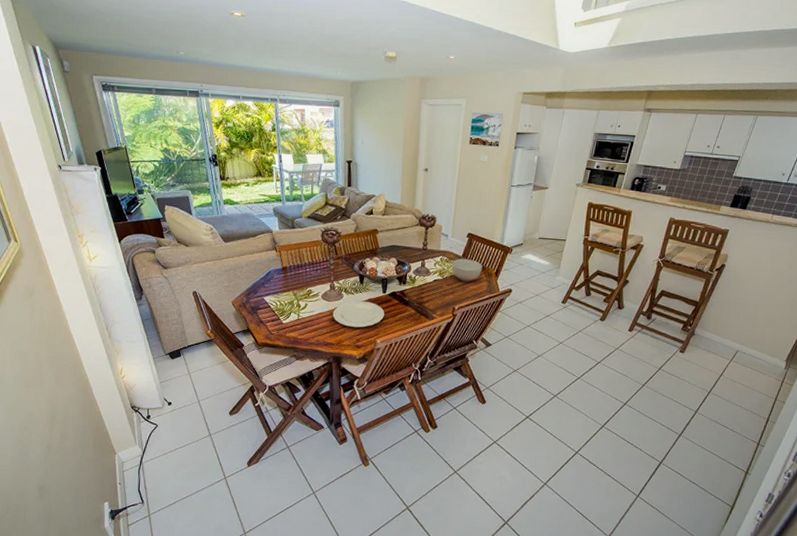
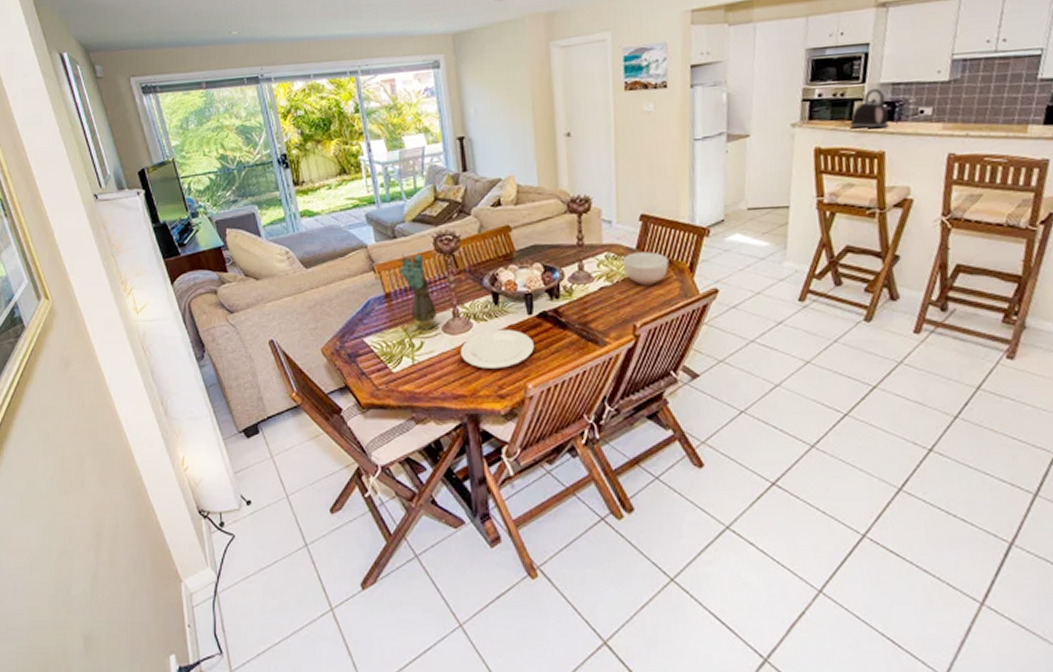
vase: none [294,240,319,296] -> present [398,251,437,330]
kettle: none [613,167,639,197] -> present [849,88,889,130]

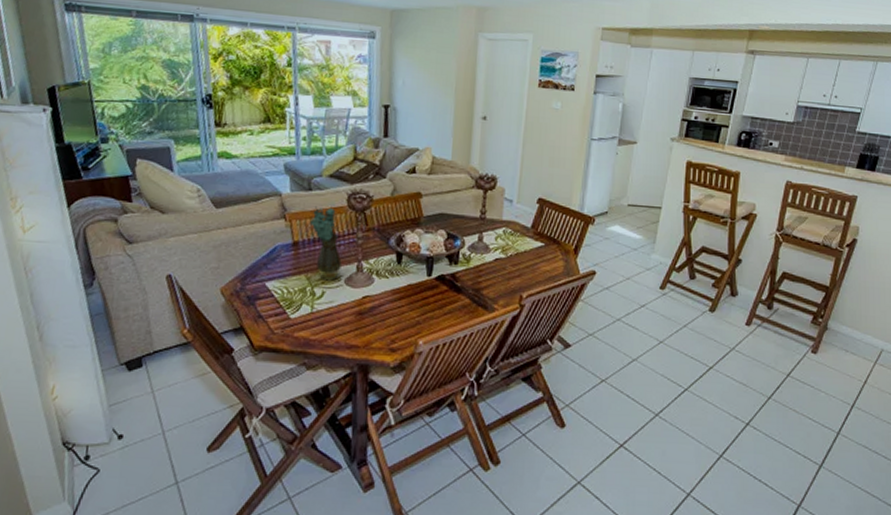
plate: present [460,328,535,369] -> none [359,286,430,324]
bowl: present [622,251,669,286] -> none [517,231,558,262]
kettle: present [849,88,889,130] -> none [716,118,746,154]

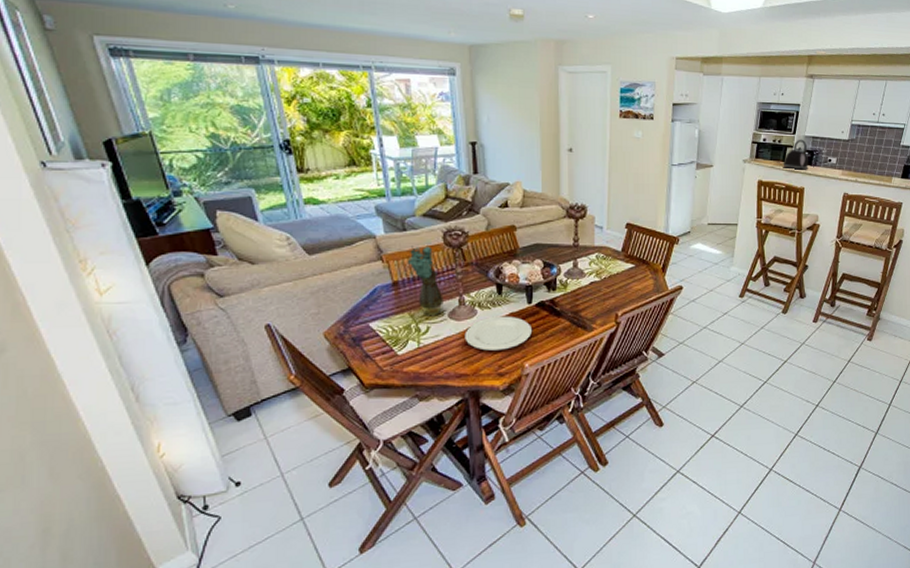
plate: none [359,286,430,324] -> present [464,316,533,351]
kettle: none [716,118,746,154] -> present [783,139,808,171]

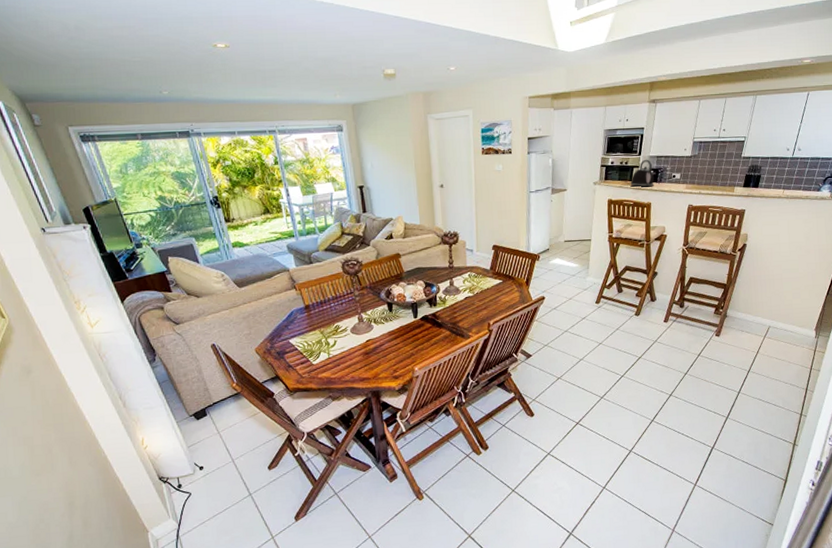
vase: present [407,244,443,316] -> none [315,273,346,332]
plate: present [464,316,533,351] -> none [364,329,420,358]

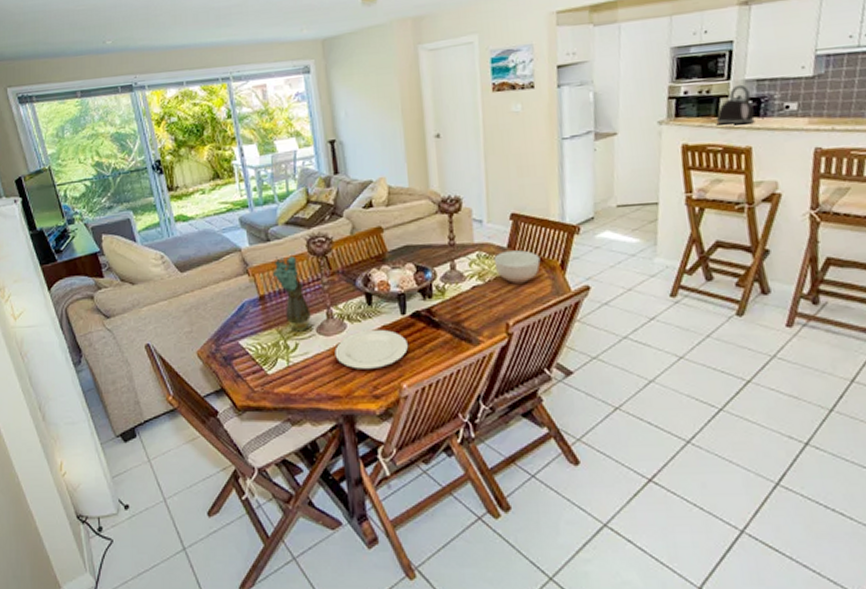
vase: none [315,273,346,332] -> present [272,254,311,332]
plate: none [364,329,420,358] -> present [334,329,409,369]
bowl: none [480,271,513,296] -> present [493,250,541,285]

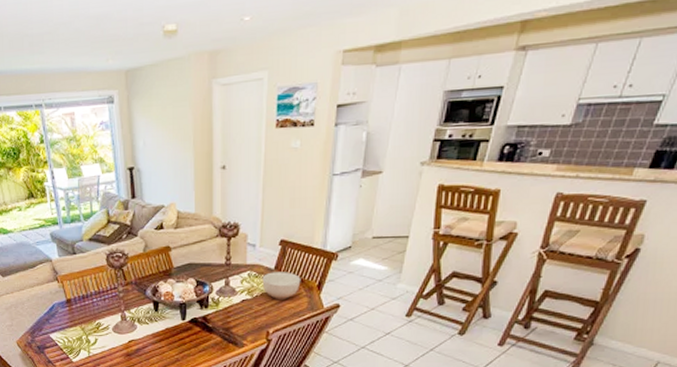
vase: present [272,254,311,332] -> none [77,266,108,330]
plate: present [334,329,409,369] -> none [126,331,186,361]
kettle: present [715,84,755,126] -> none [473,130,509,170]

